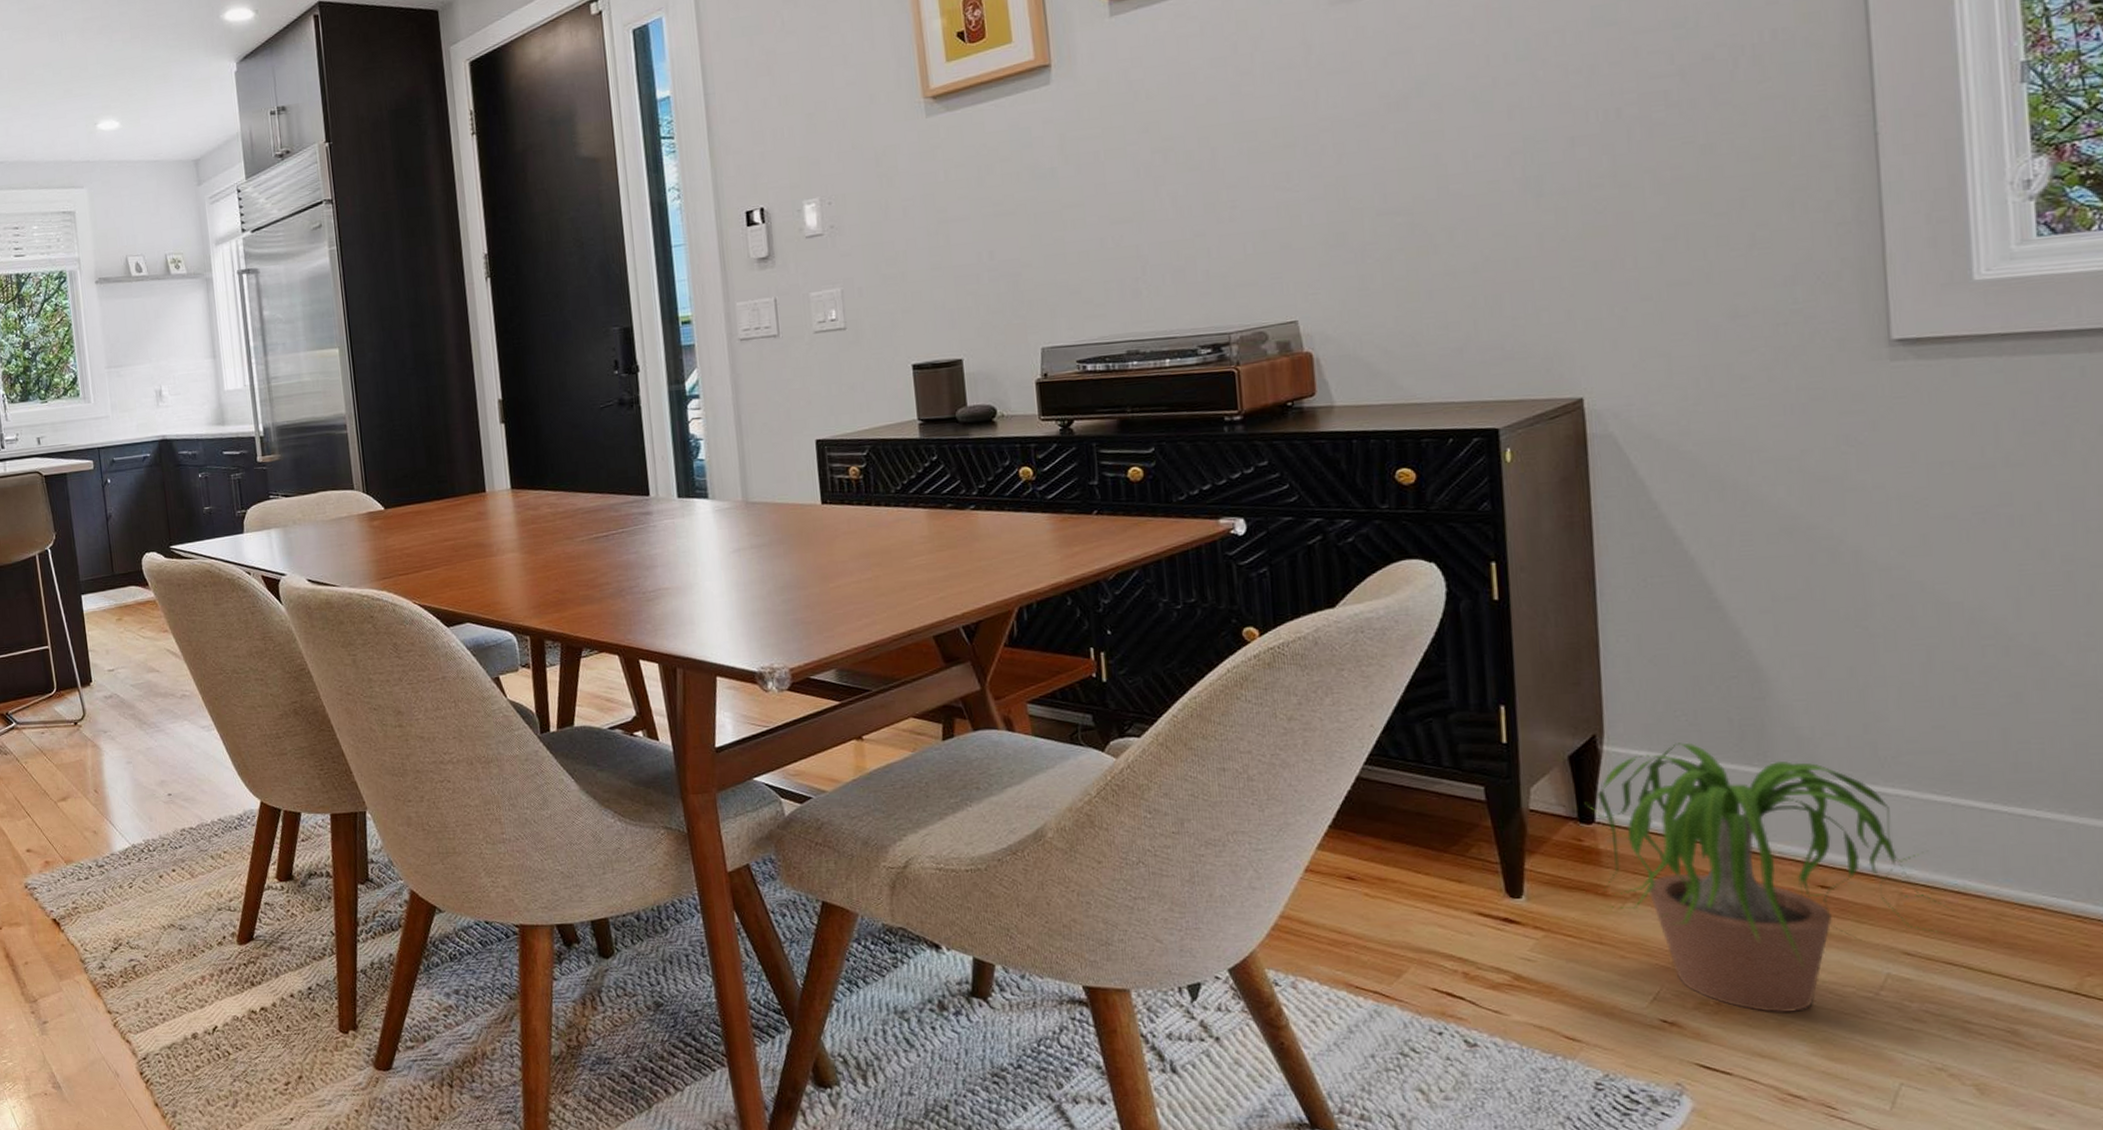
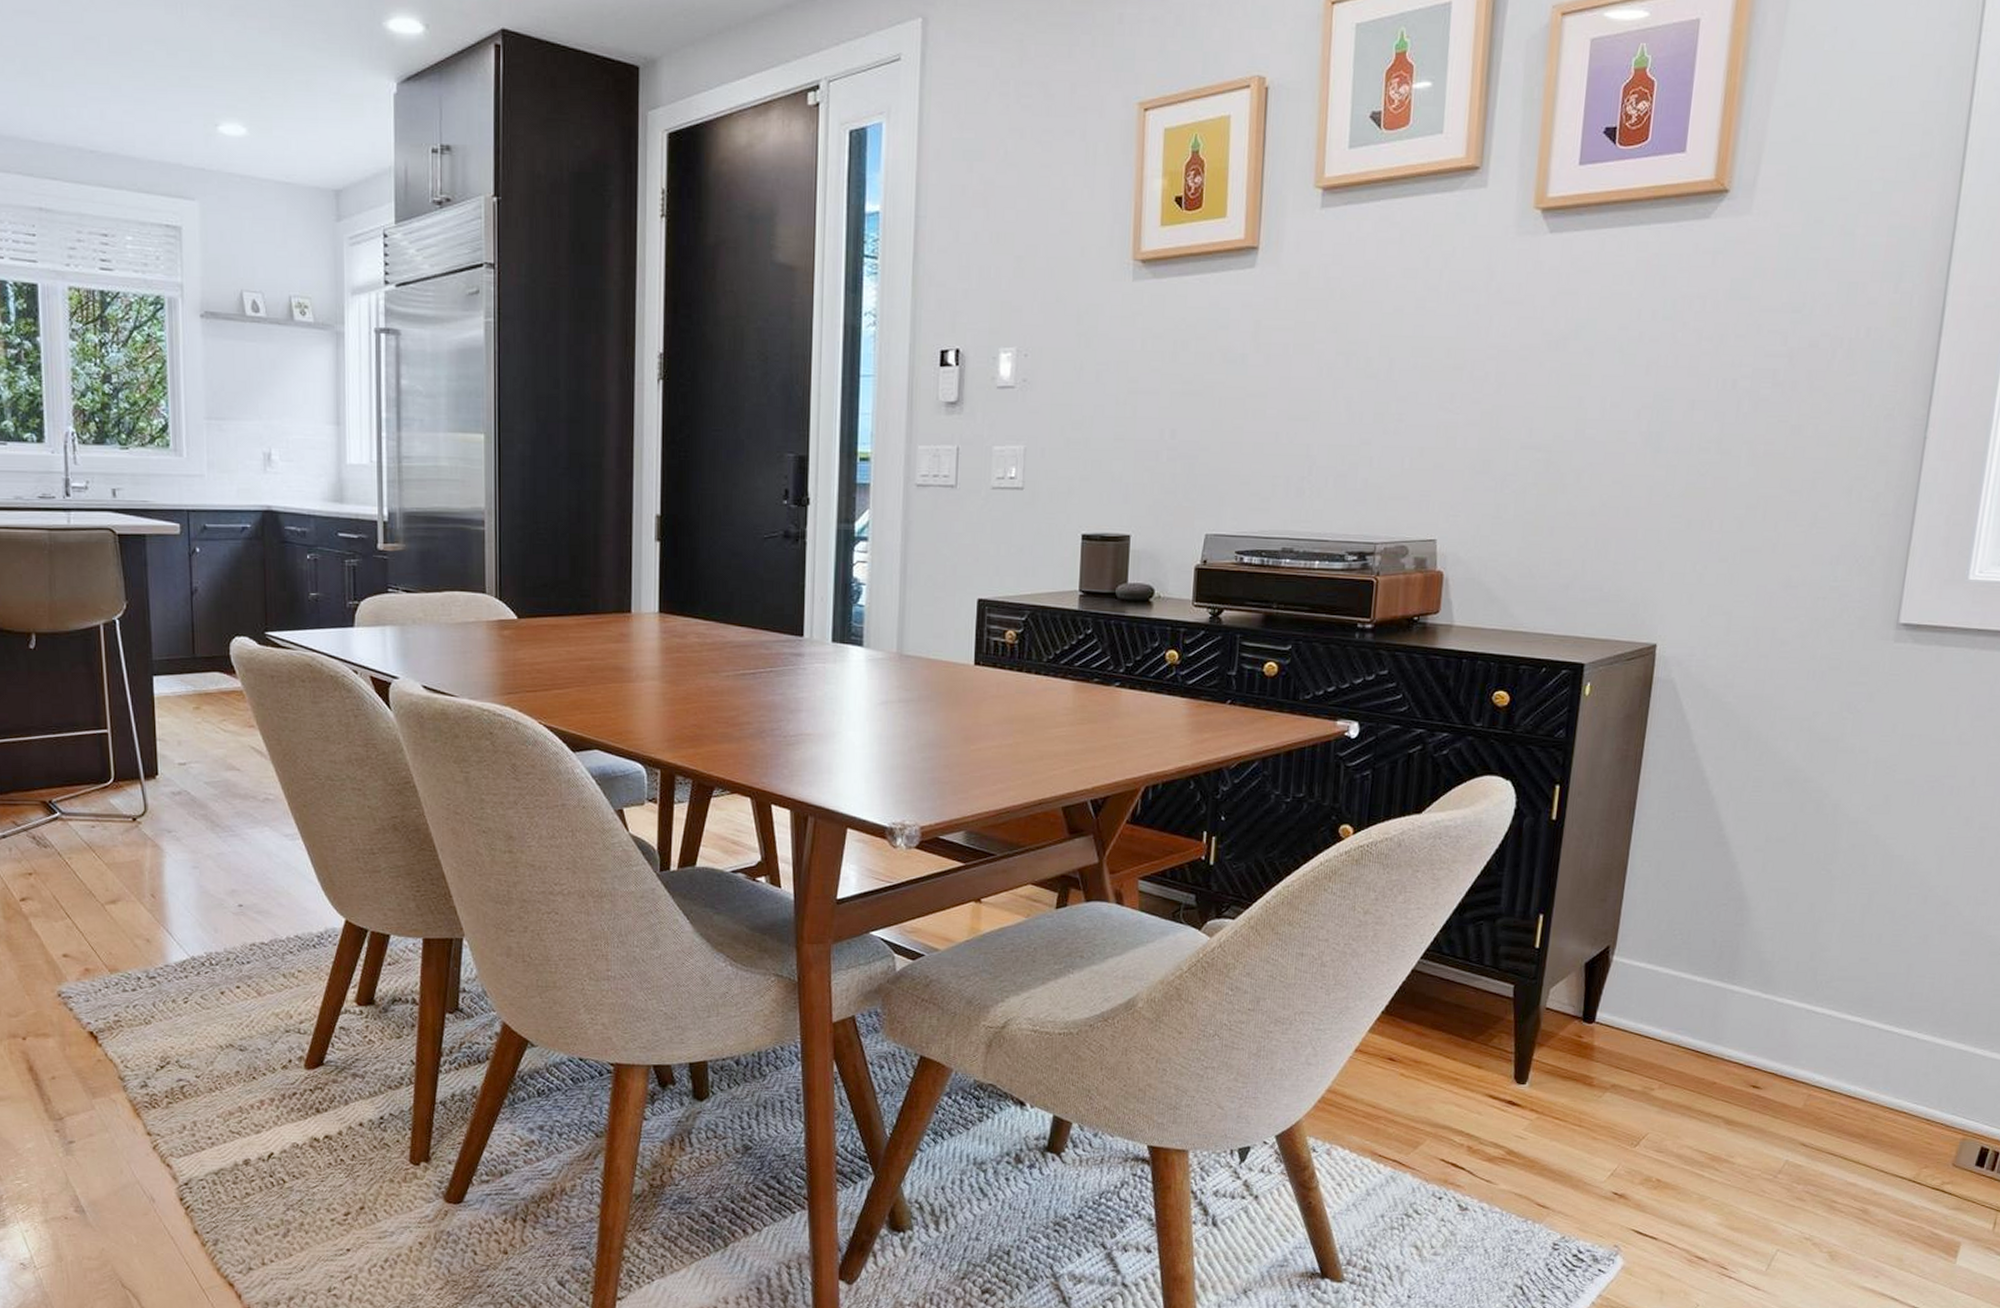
potted plant: present [1588,742,1954,1013] -> none [1590,958,1844,1190]

